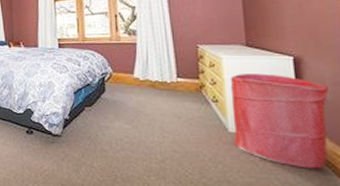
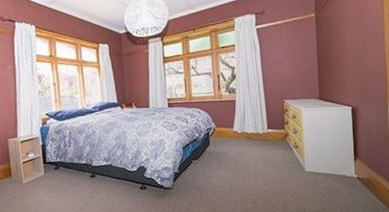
laundry hamper: present [230,73,329,169] -> none [307,121,374,194]

